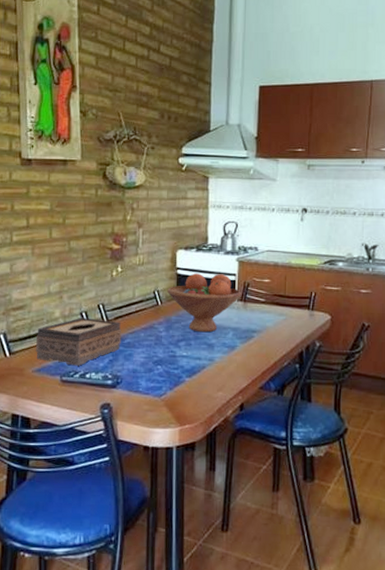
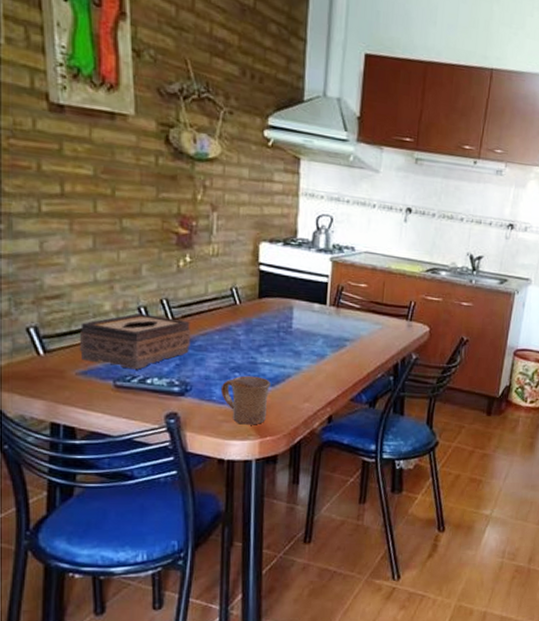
mug: none [145,368,188,414] -> present [220,375,271,425]
fruit bowl: present [167,273,242,333] -> none [247,271,335,339]

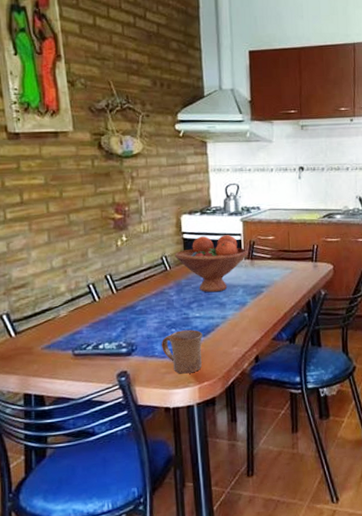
tissue box: present [79,313,191,370] -> none [42,289,133,338]
fruit bowl: none [247,271,335,339] -> present [175,235,249,293]

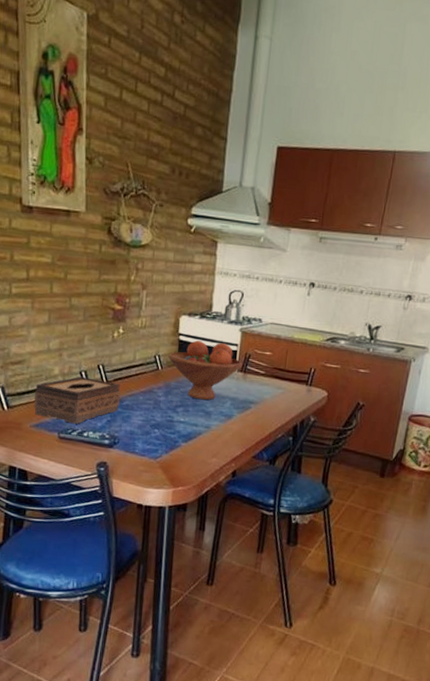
tissue box: none [42,289,133,338] -> present [34,376,121,424]
mug: present [161,329,203,374] -> none [142,432,184,476]

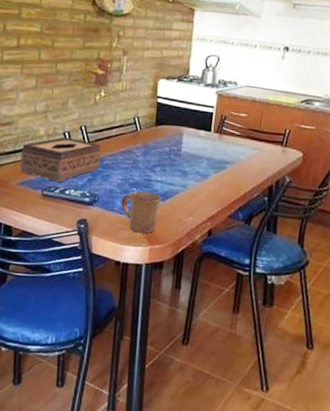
mug: none [142,432,184,476] -> present [121,190,161,234]
fruit bowl: present [168,340,243,400] -> none [147,103,219,160]

